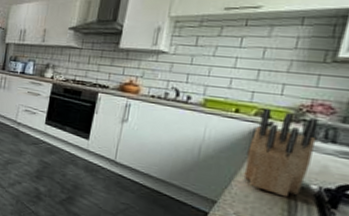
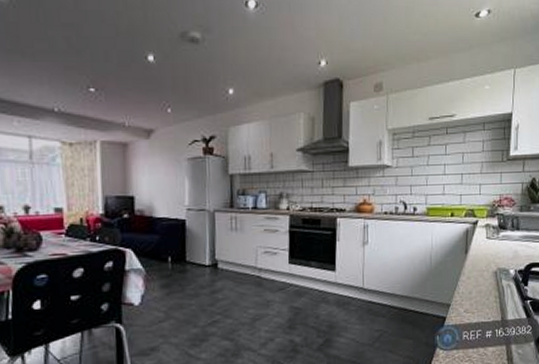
knife block: present [243,109,319,198] -> none [465,209,508,286]

